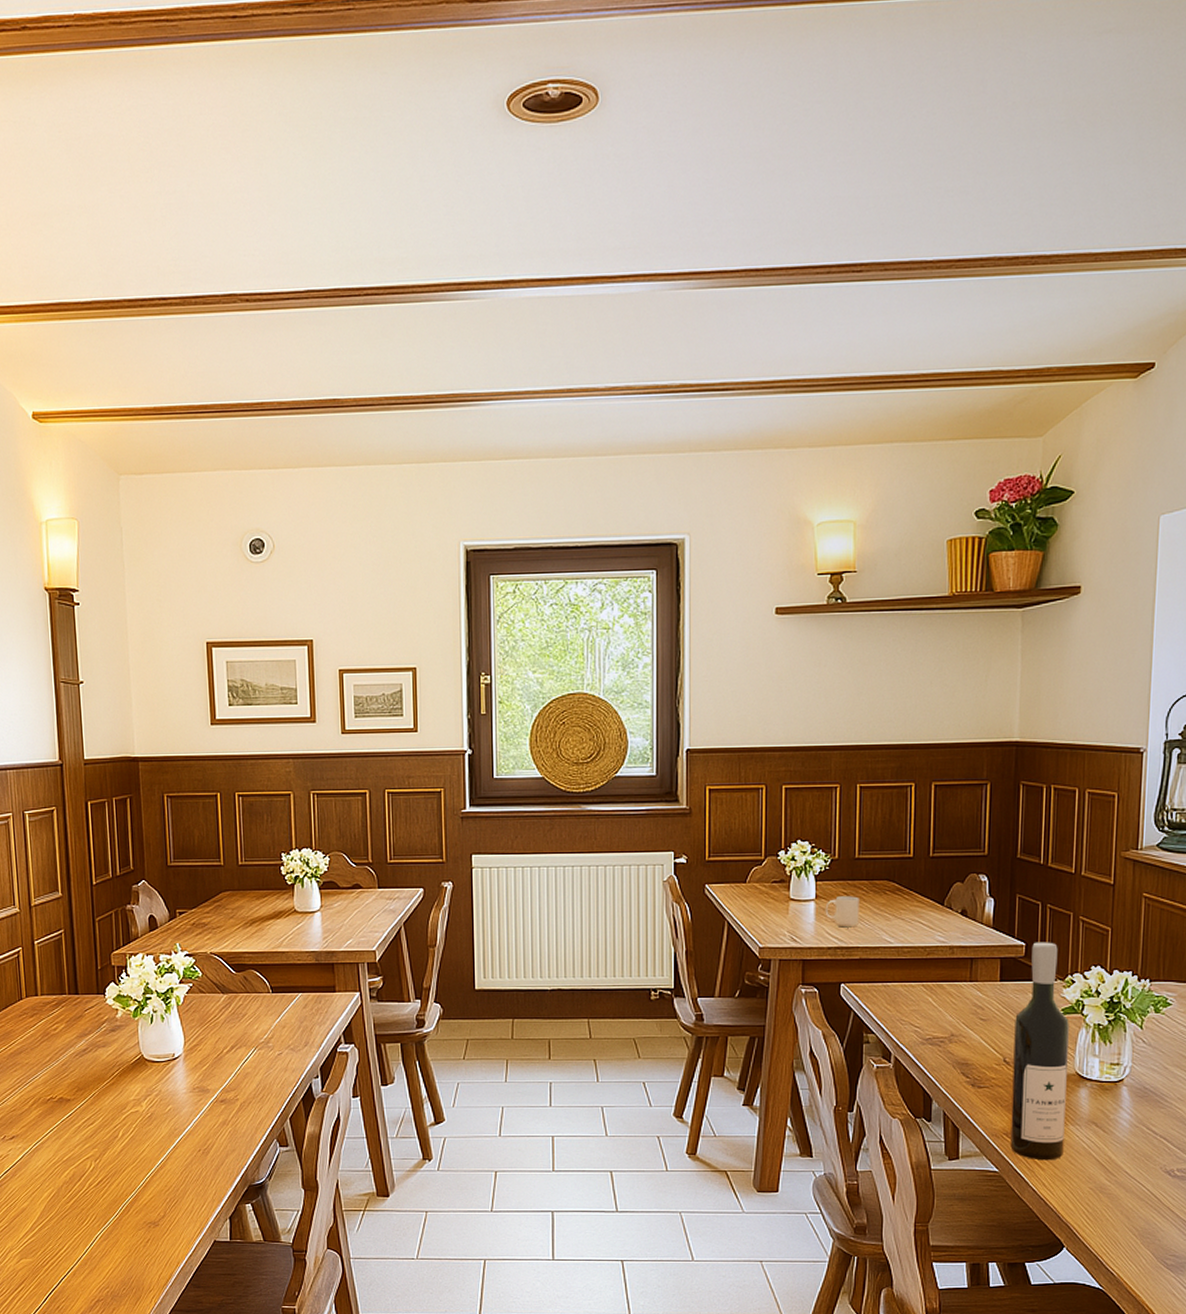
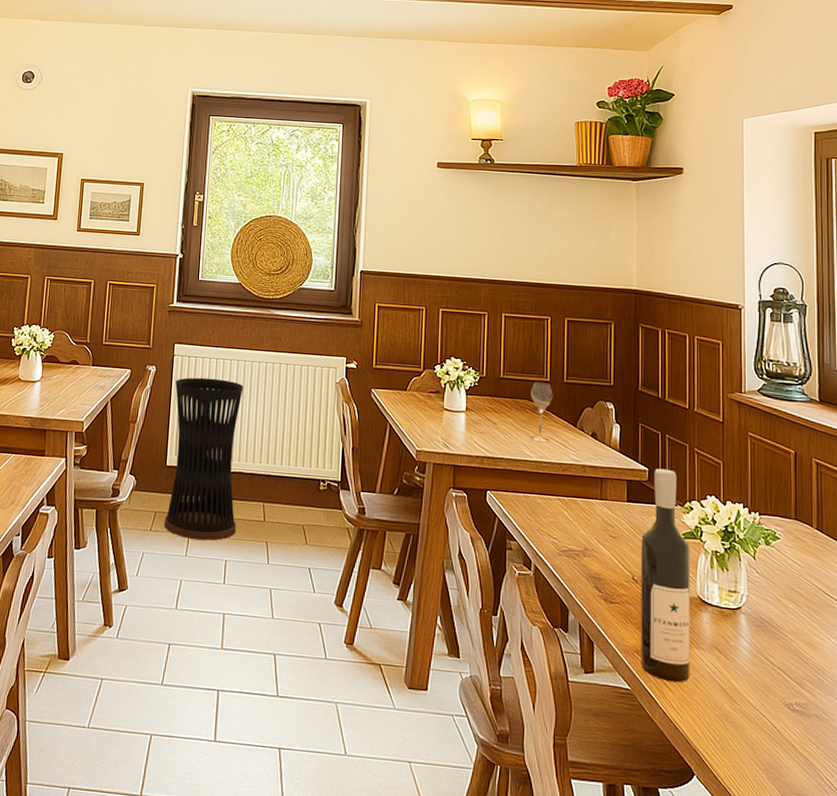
umbrella stand: none [477,889,560,1063] -> present [164,377,244,540]
cup: present [825,896,861,928] -> none [474,410,505,440]
wineglass: none [890,858,917,926] -> present [530,381,553,443]

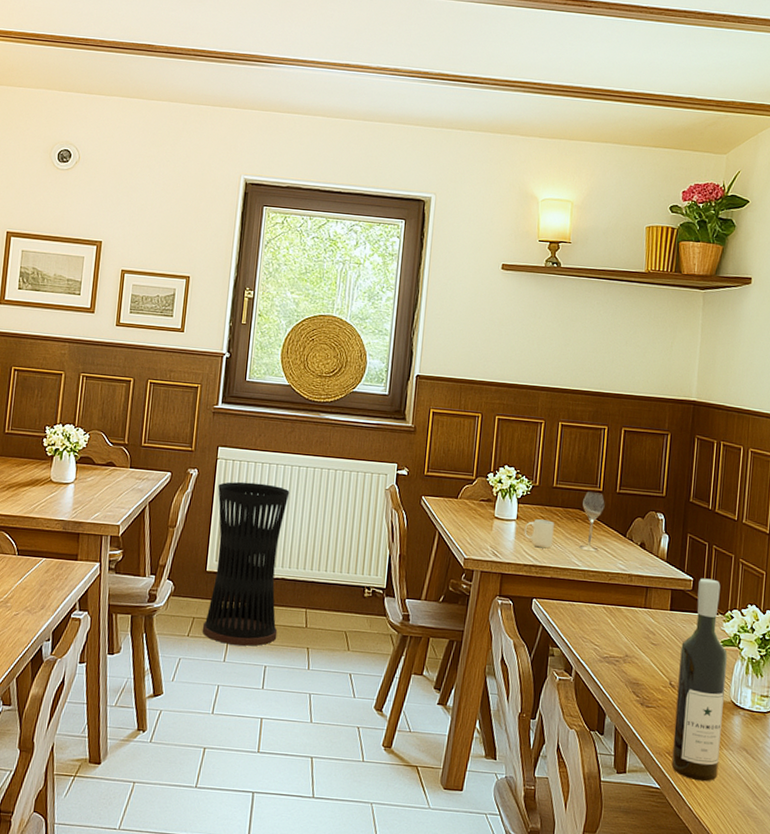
cup: none [474,410,505,440] -> present [524,519,555,549]

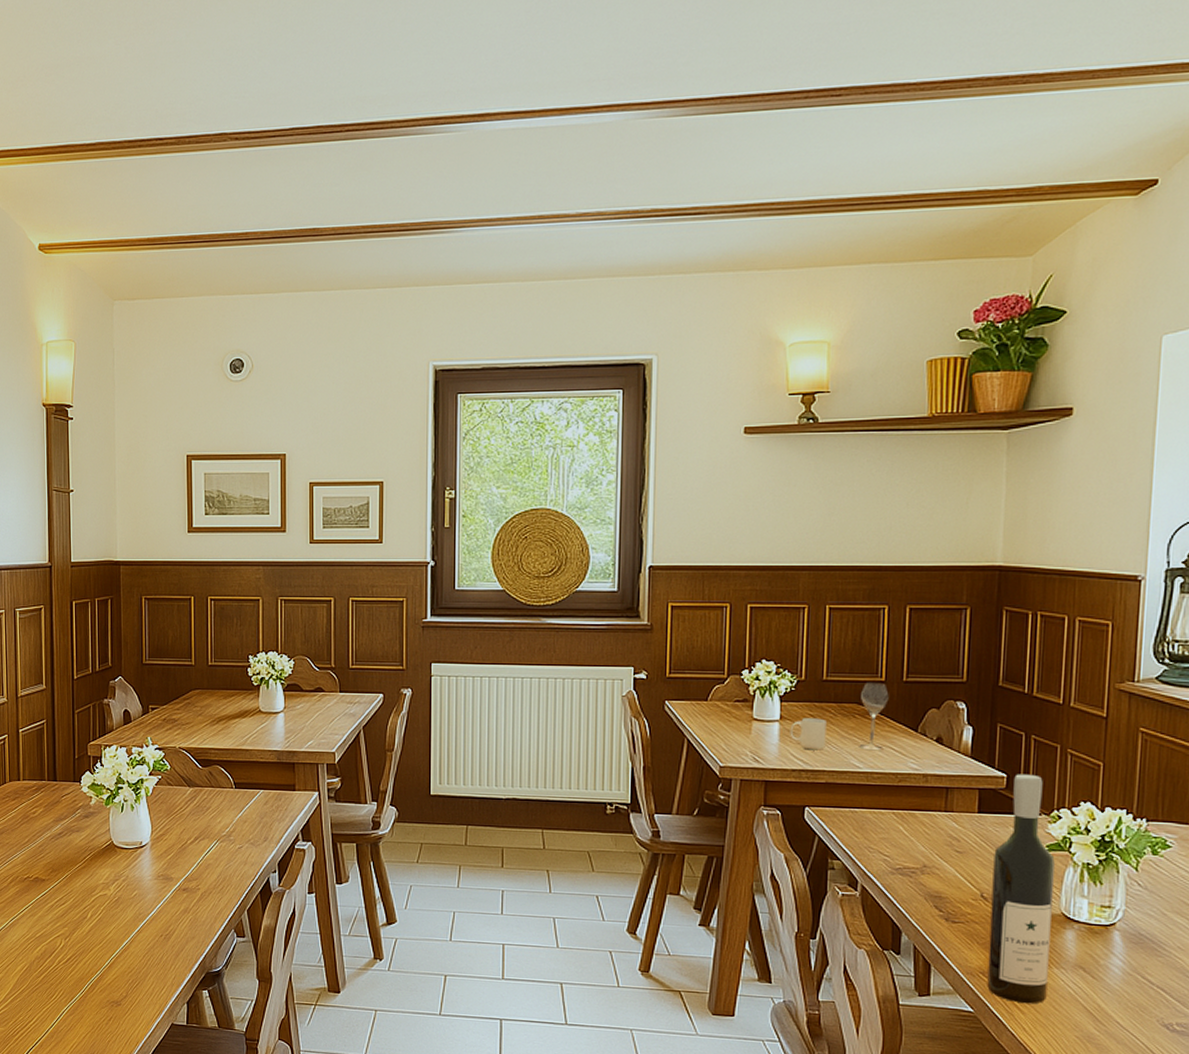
umbrella stand: present [202,482,290,646] -> none [431,698,514,871]

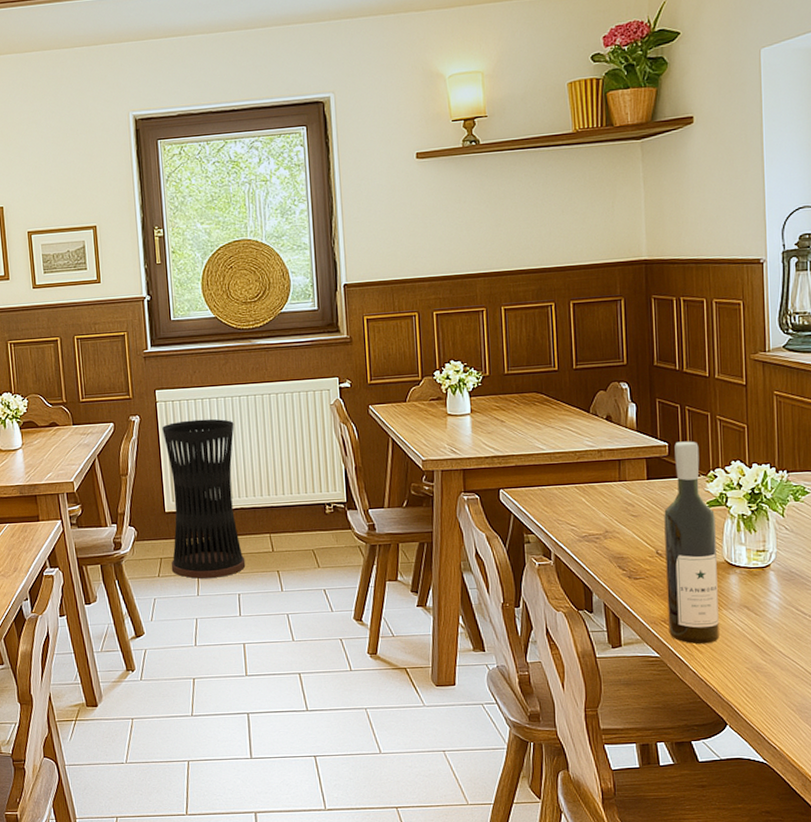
umbrella stand: none [431,698,514,871] -> present [162,419,246,579]
cup: present [790,718,828,750] -> none [480,408,513,438]
wineglass: present [859,681,889,751] -> none [538,371,563,434]

